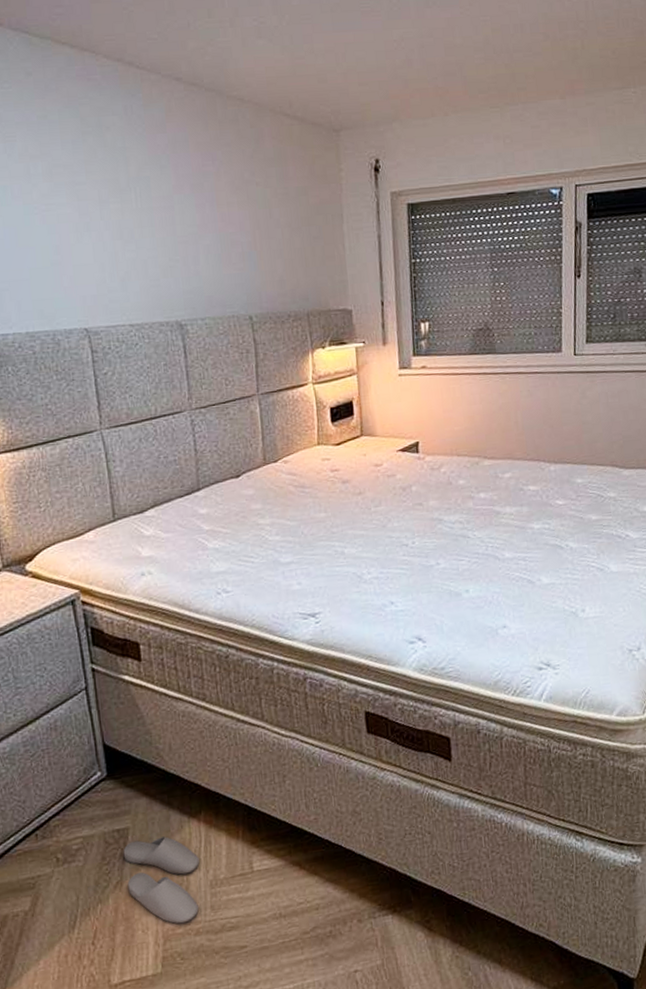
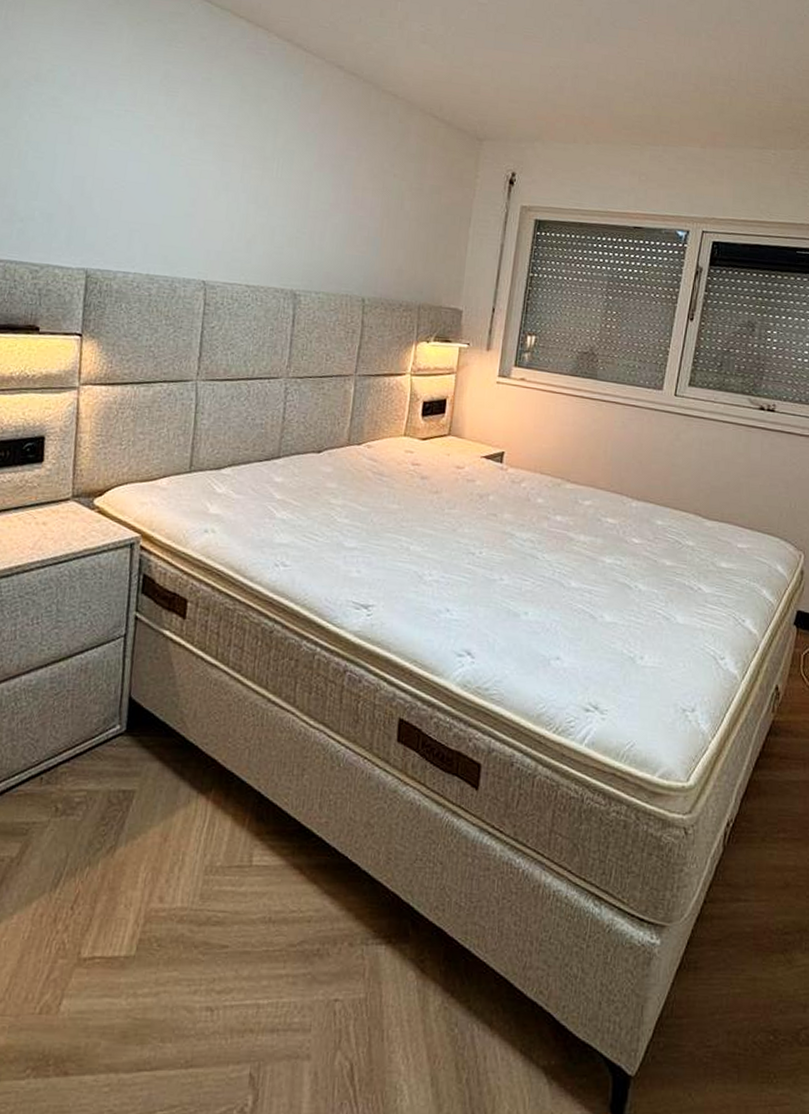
slippers: present [123,836,200,924] -> none [120,806,200,907]

